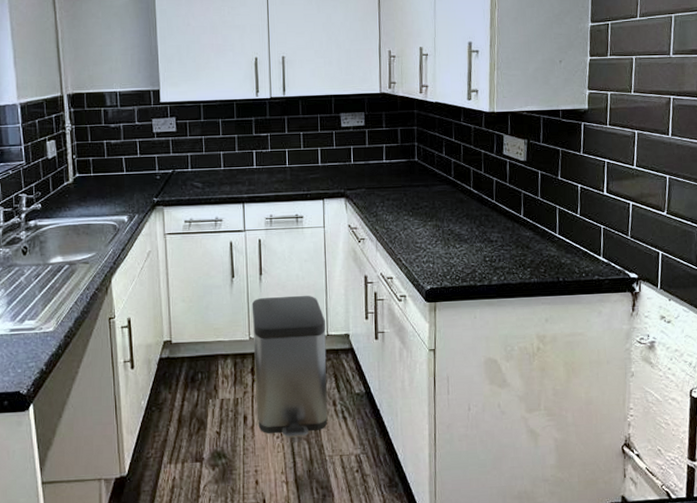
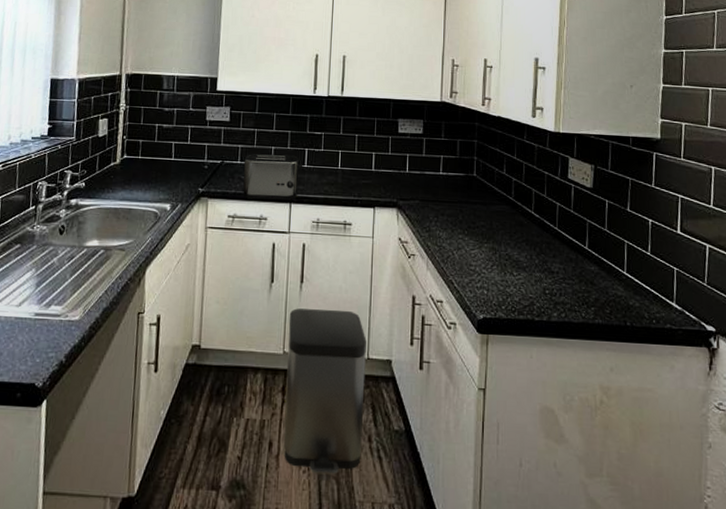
toaster: none [194,158,253,204] -> present [243,153,303,202]

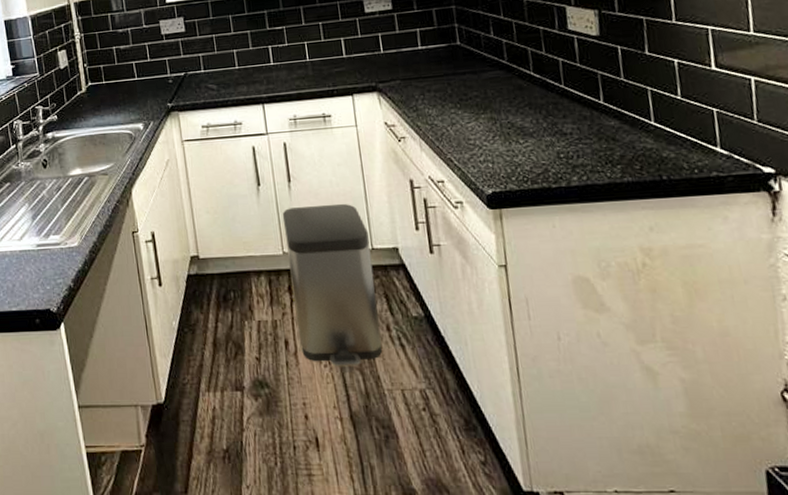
toaster: present [243,153,303,202] -> none [207,55,270,107]

